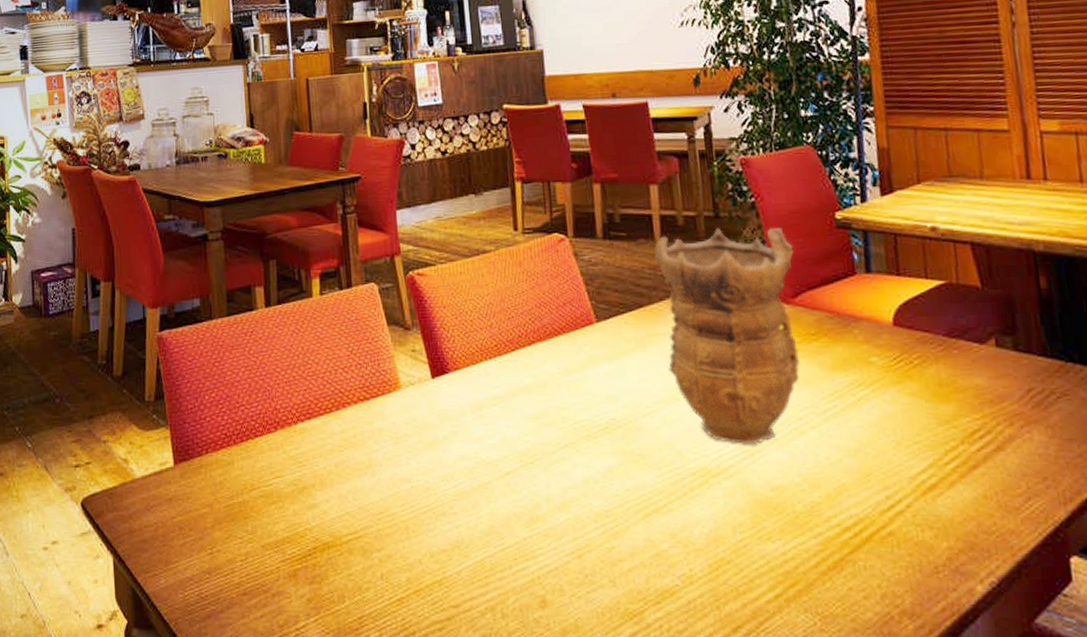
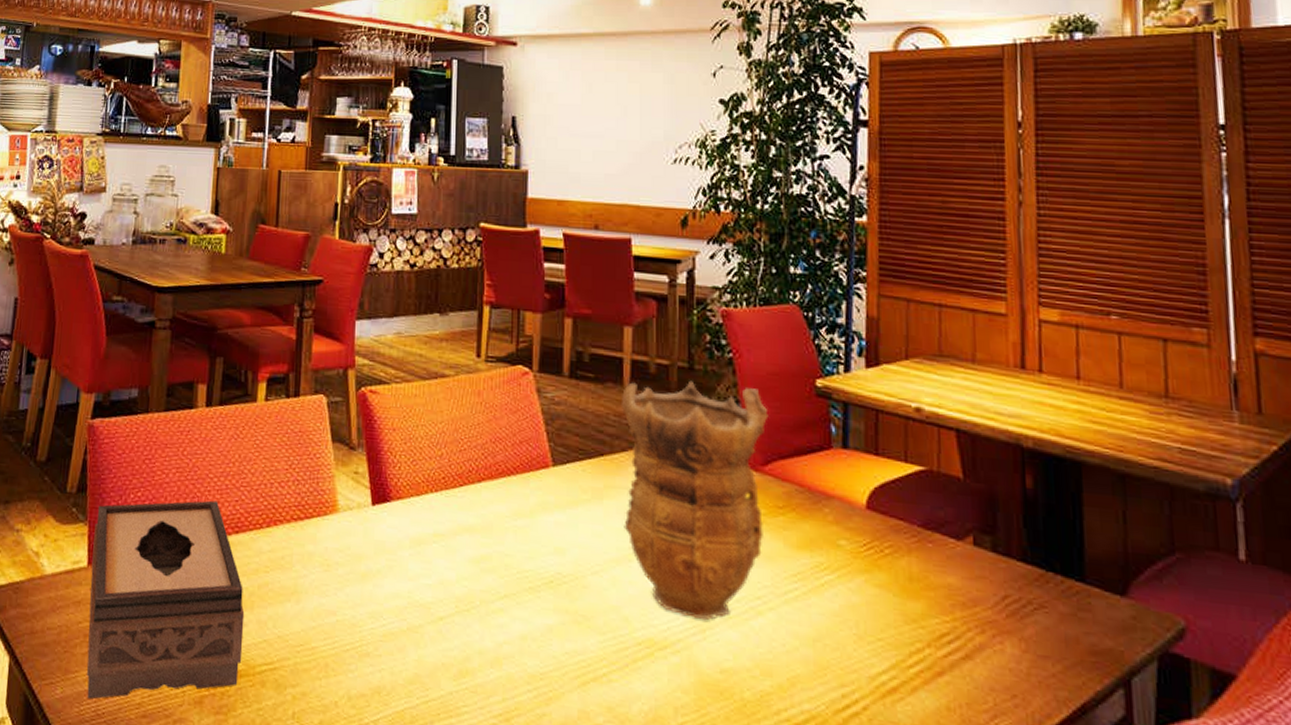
tissue box: none [176,392,329,585] -> present [86,500,245,700]

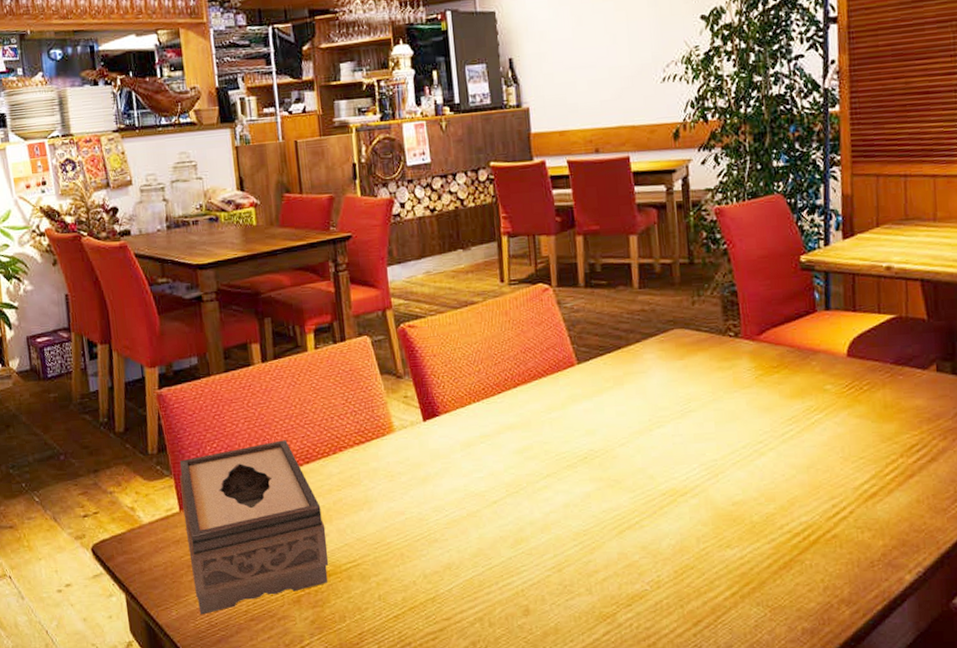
vase: present [620,380,769,621] -> none [632,272,762,467]

